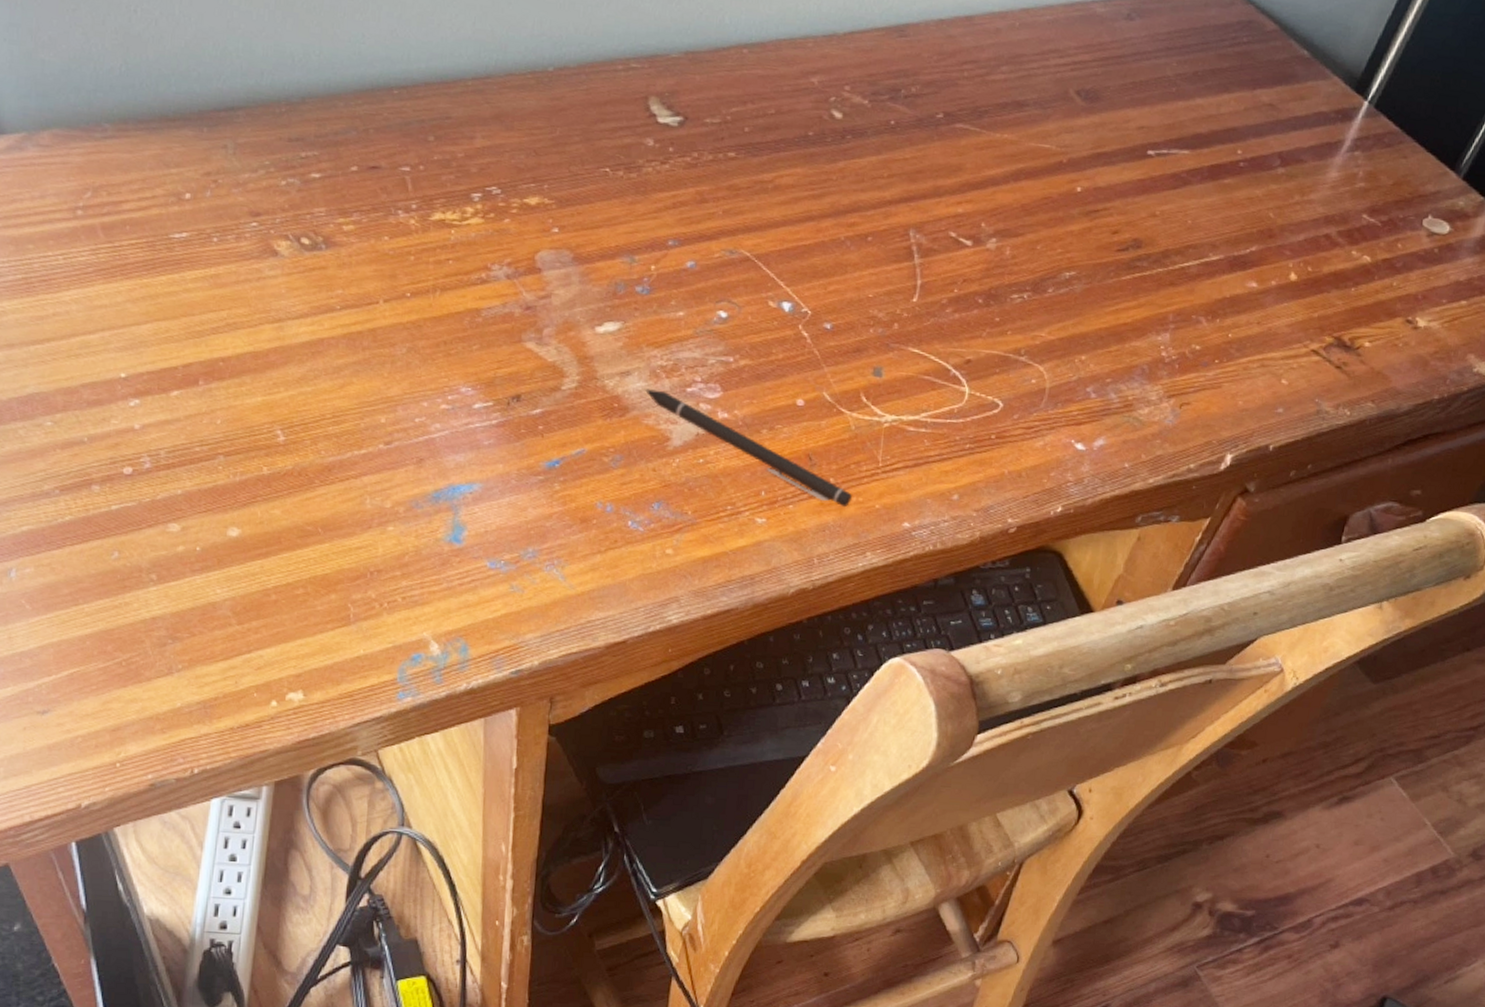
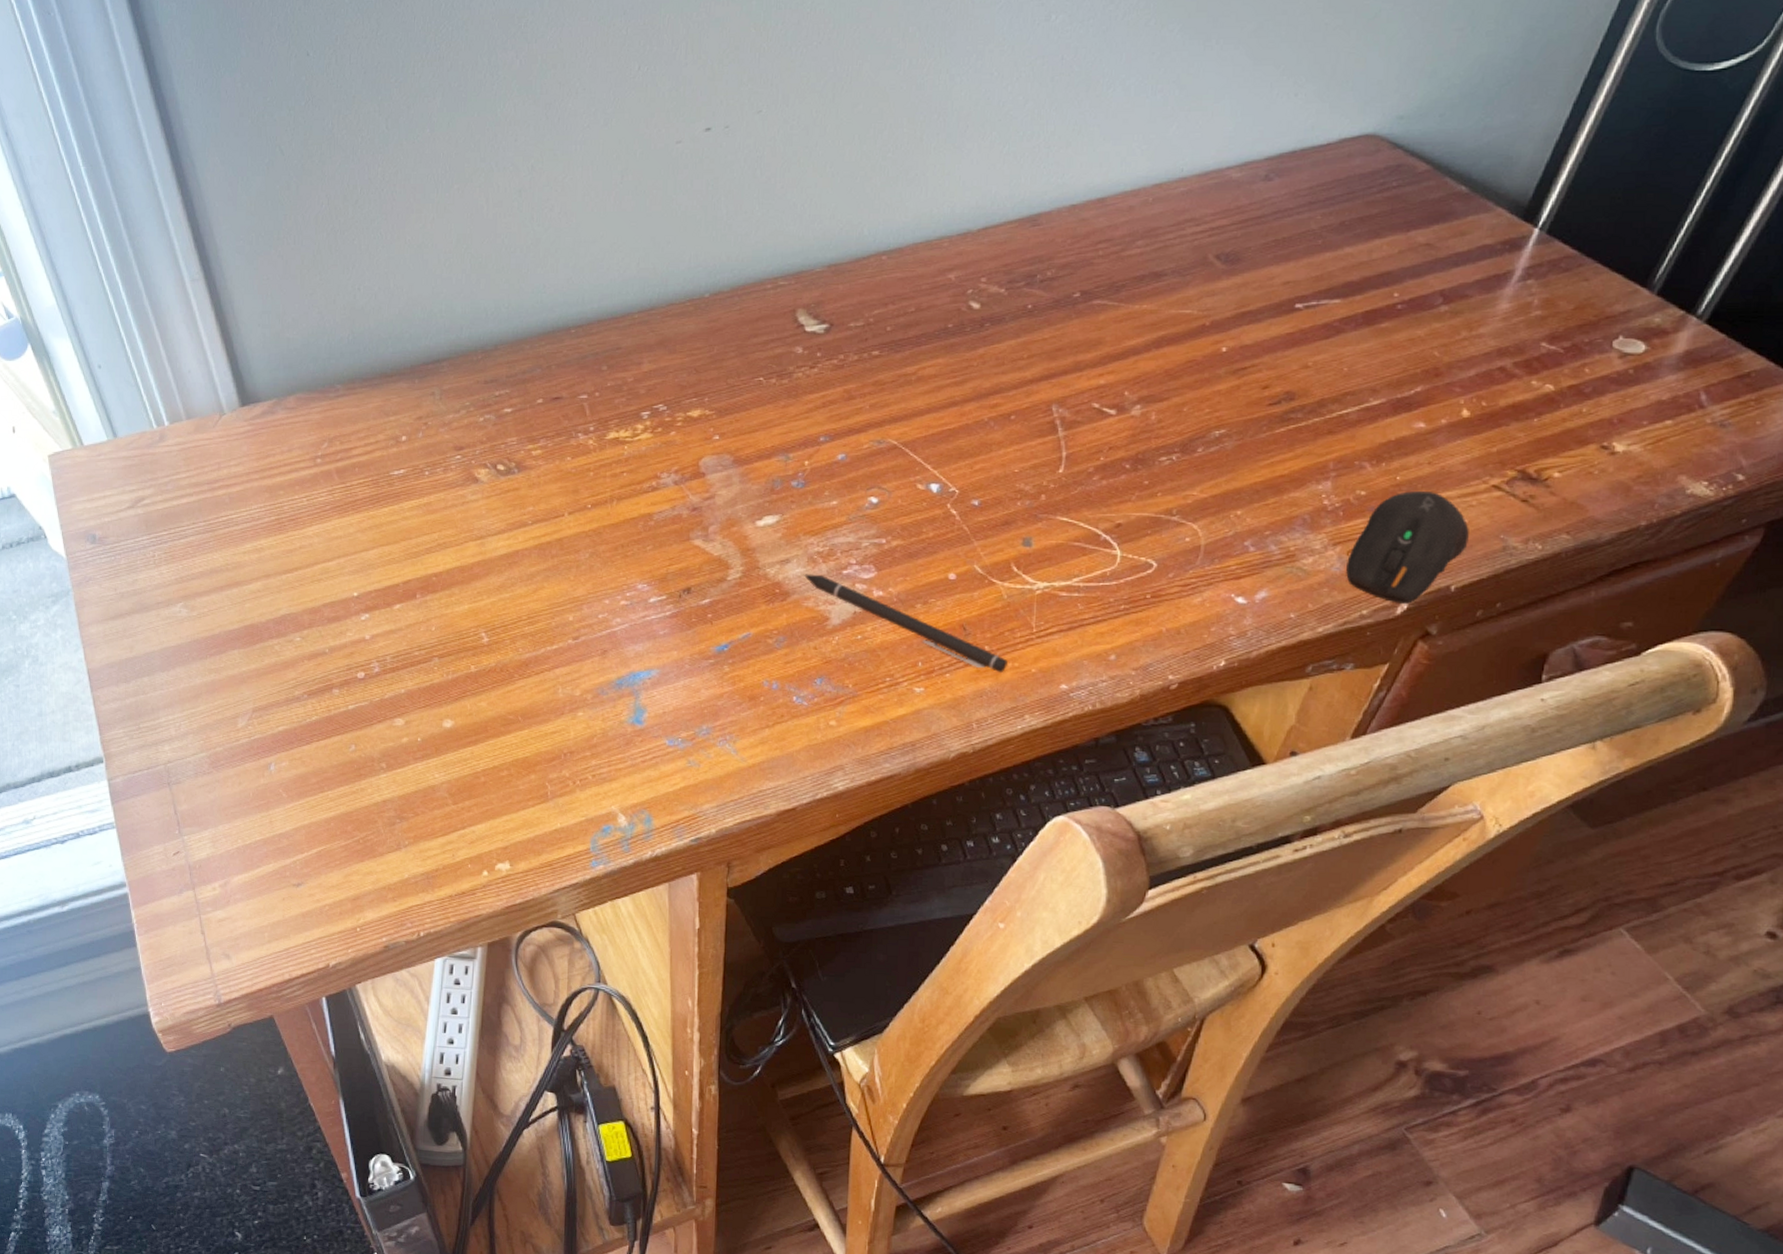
computer mouse: none [1177,349,1289,460] -> present [1346,491,1469,604]

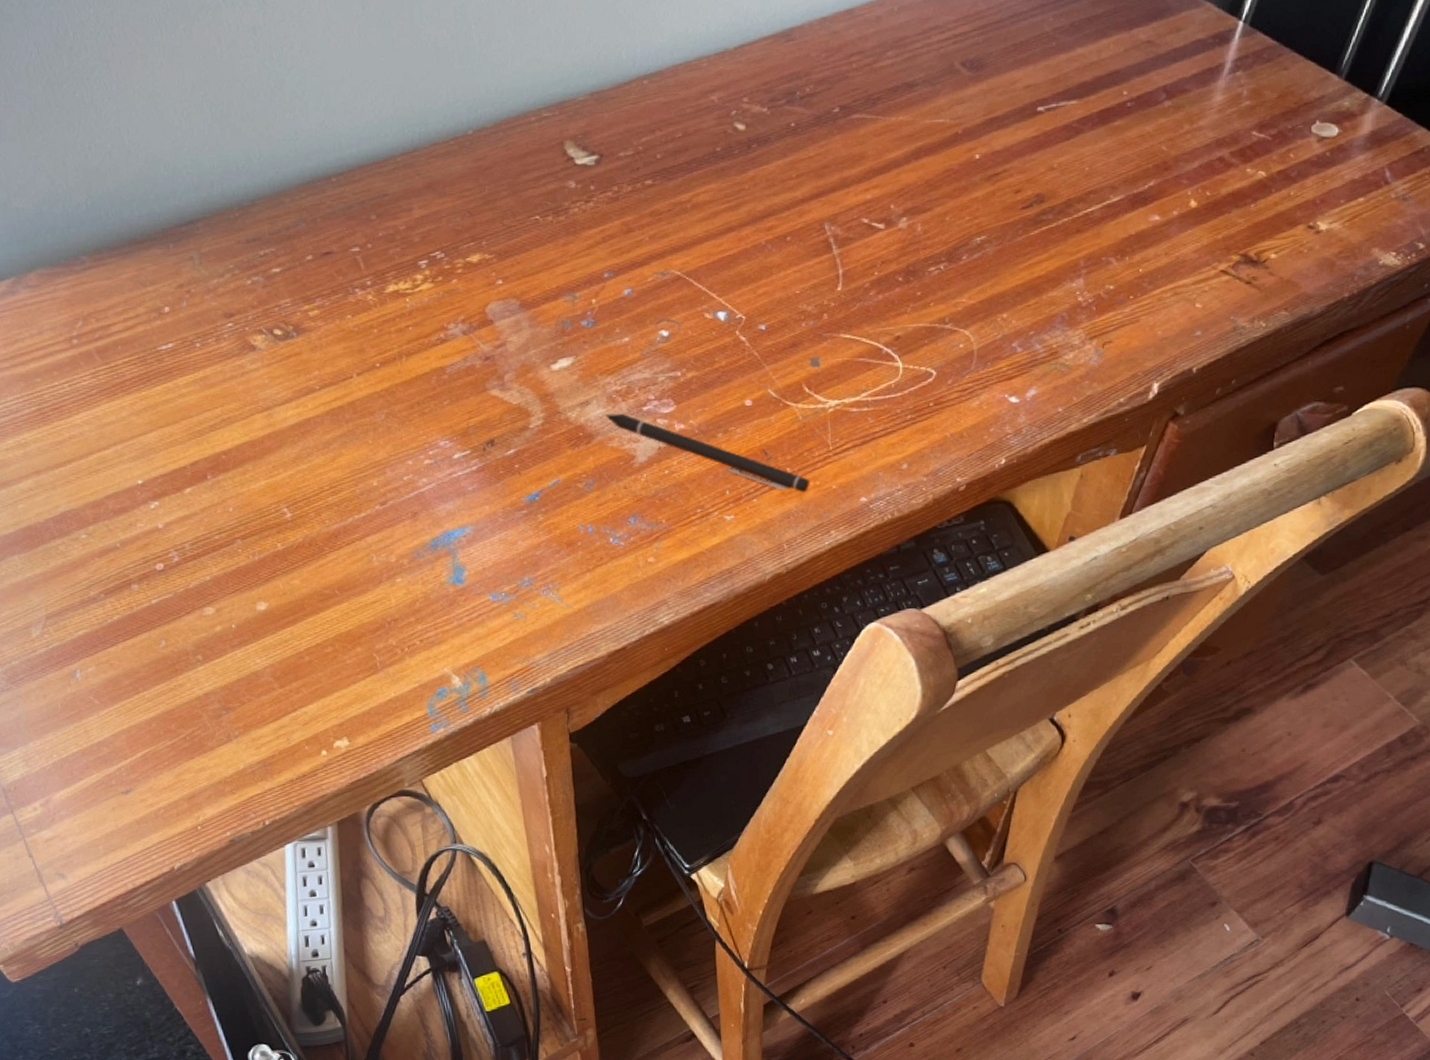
computer mouse: present [1346,491,1469,604] -> none [1103,281,1204,389]

